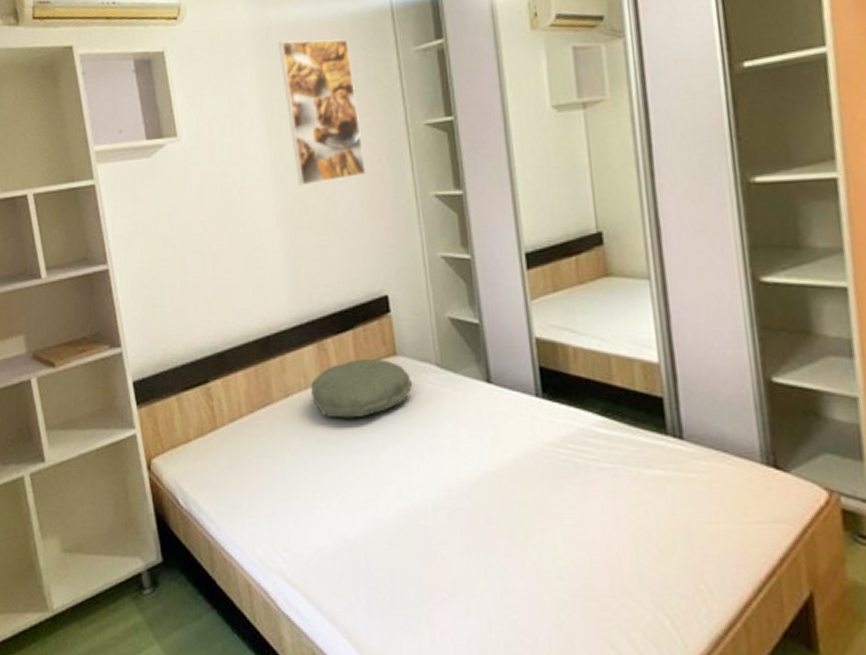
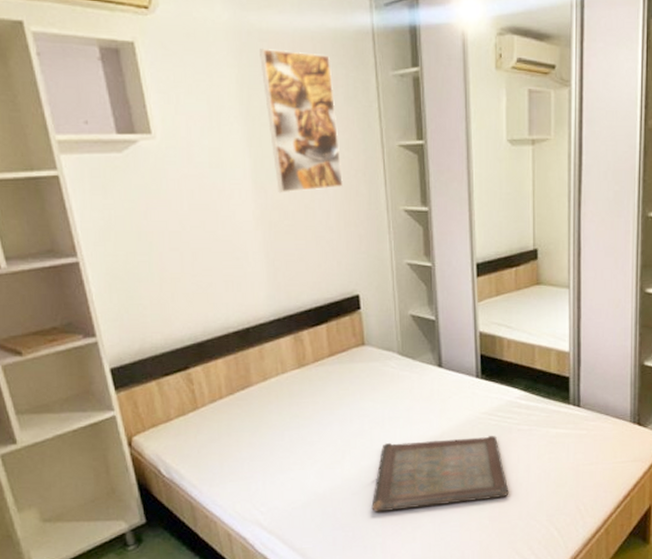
pillow: present [311,359,413,418] -> none [288,349,378,398]
serving tray: none [413,475,593,571] -> present [371,436,509,512]

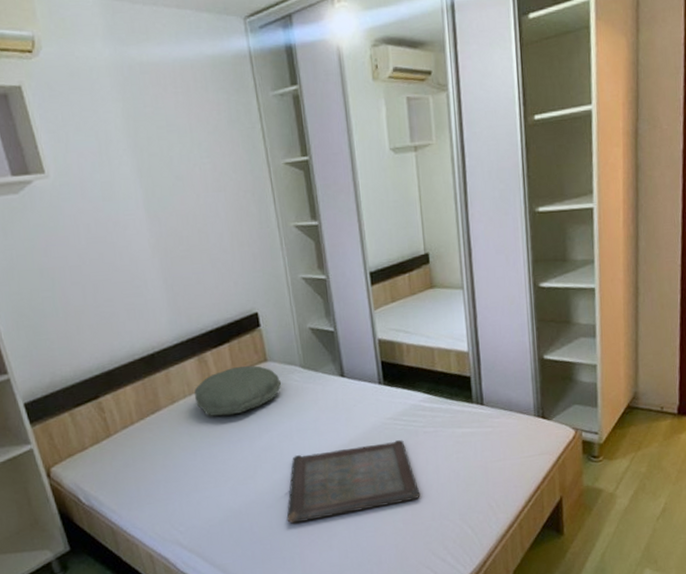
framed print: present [260,49,343,193] -> none [142,80,233,220]
pillow: none [288,349,378,398] -> present [194,365,282,416]

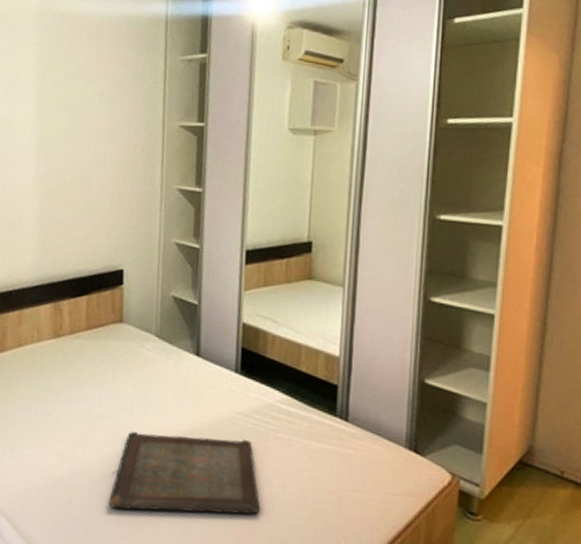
pillow: present [194,365,282,416] -> none [42,322,133,373]

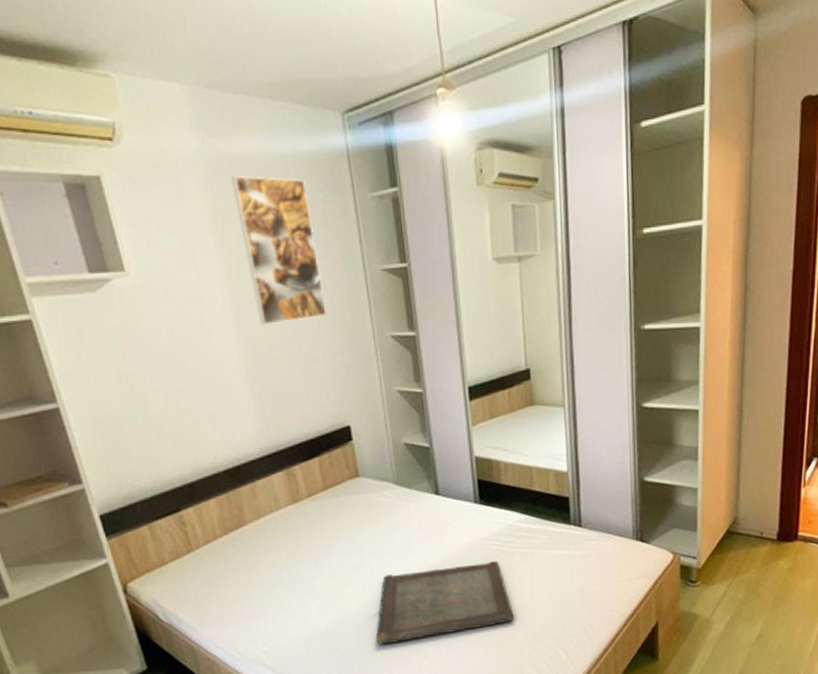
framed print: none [58,30,124,163] -> present [231,176,327,326]

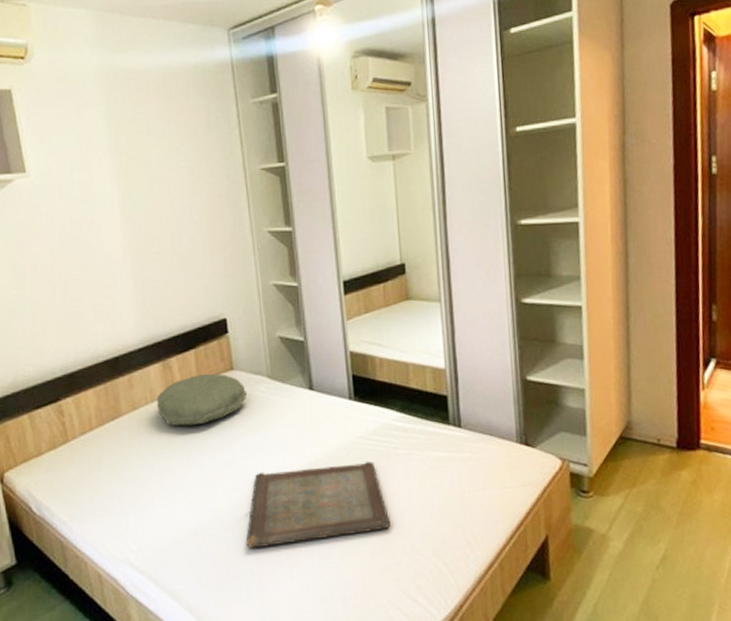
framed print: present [231,176,327,326] -> none [126,86,207,222]
pillow: none [282,481,374,533] -> present [157,374,248,426]

